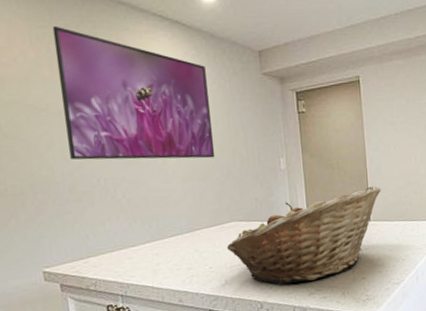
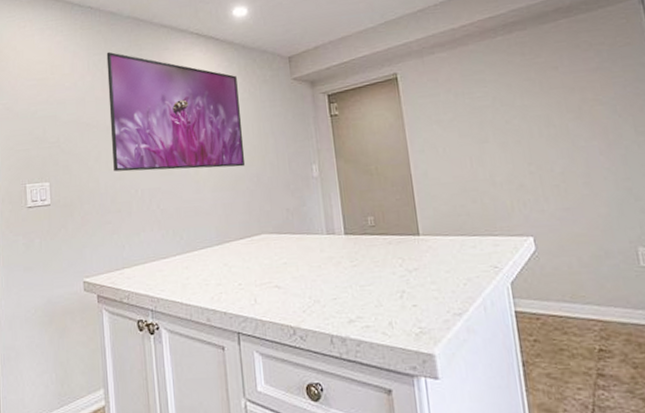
fruit basket: present [227,185,382,285] -> none [257,193,431,308]

